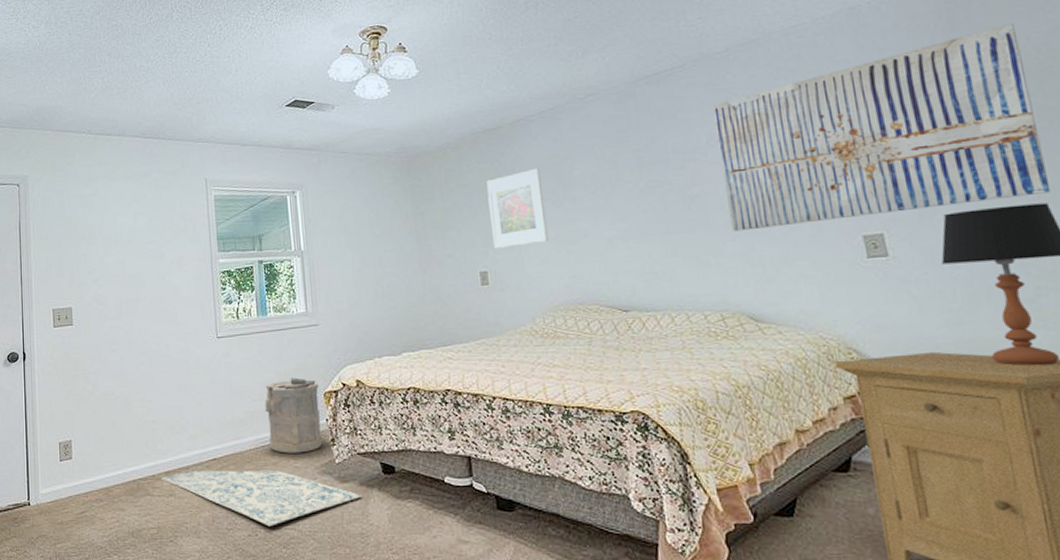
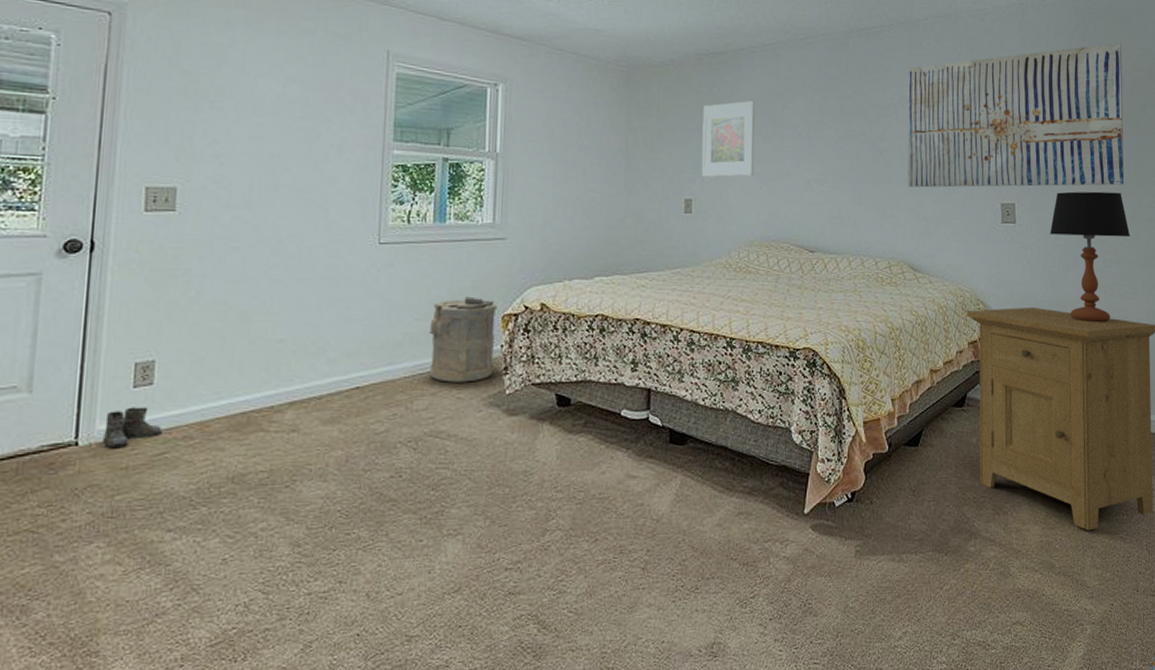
boots: none [42,476,81,507] -> present [97,407,162,447]
rug: present [160,470,361,527] -> none [281,401,530,466]

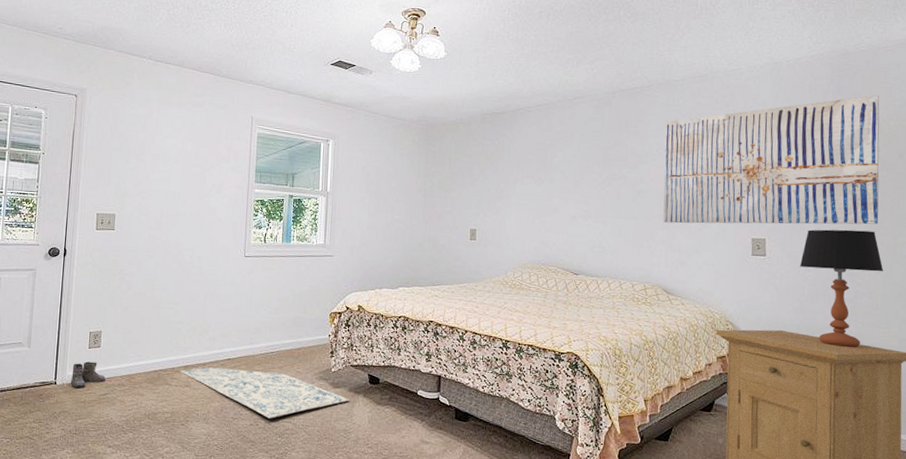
rug: none [281,401,530,466] -> present [179,367,349,419]
laundry hamper: present [430,296,497,383] -> none [278,297,327,361]
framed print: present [701,100,755,177] -> none [484,150,529,212]

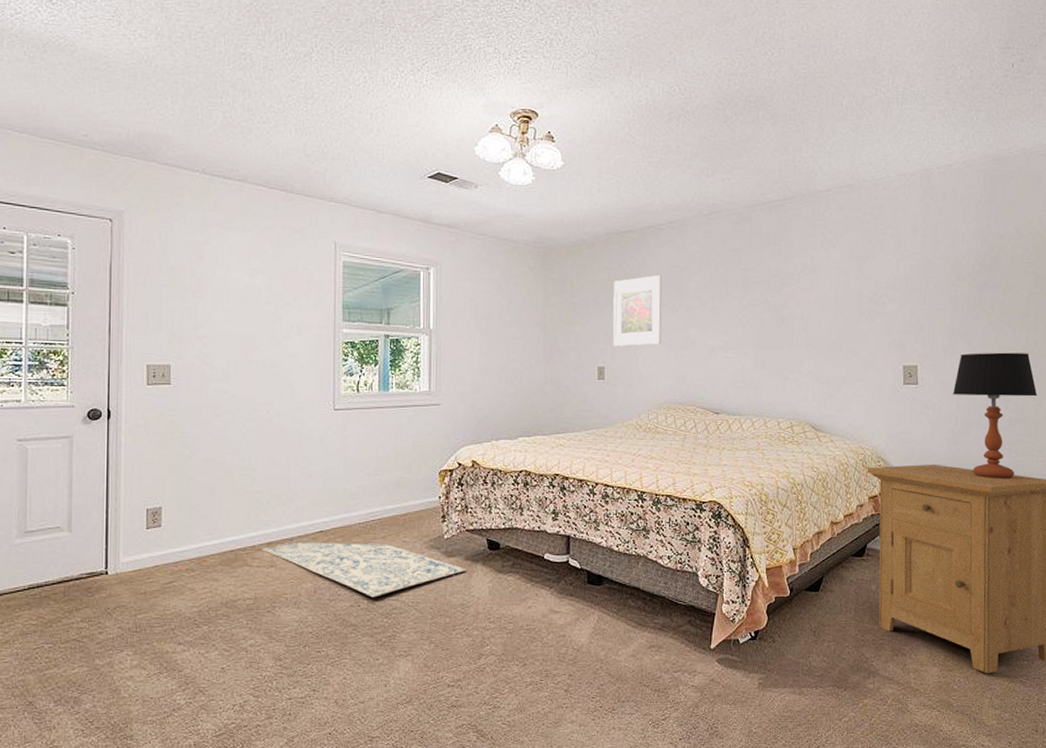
boots: present [67,361,106,388] -> none [122,545,170,576]
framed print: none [484,150,529,212] -> present [613,274,662,347]
wall art: present [663,95,880,225] -> none [809,204,1033,352]

